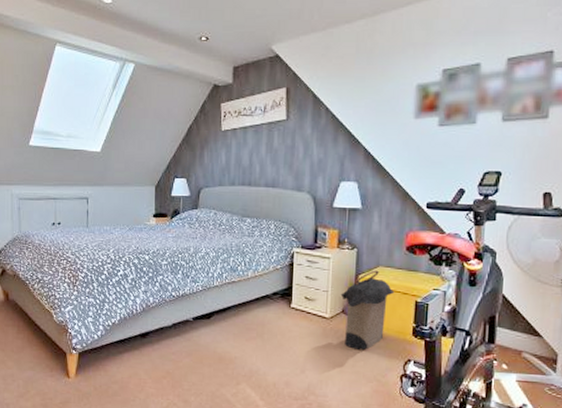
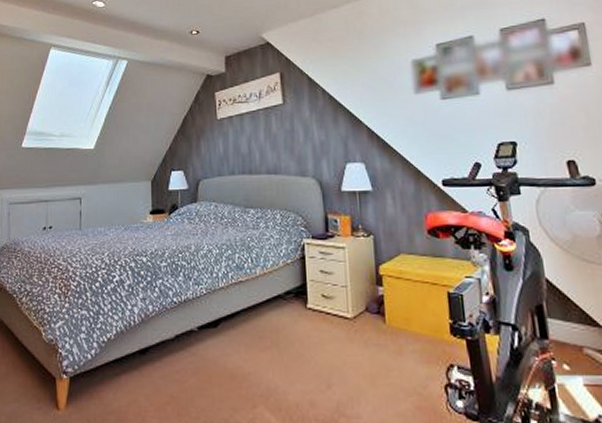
laundry hamper: present [340,270,395,351] -> none [361,258,423,357]

